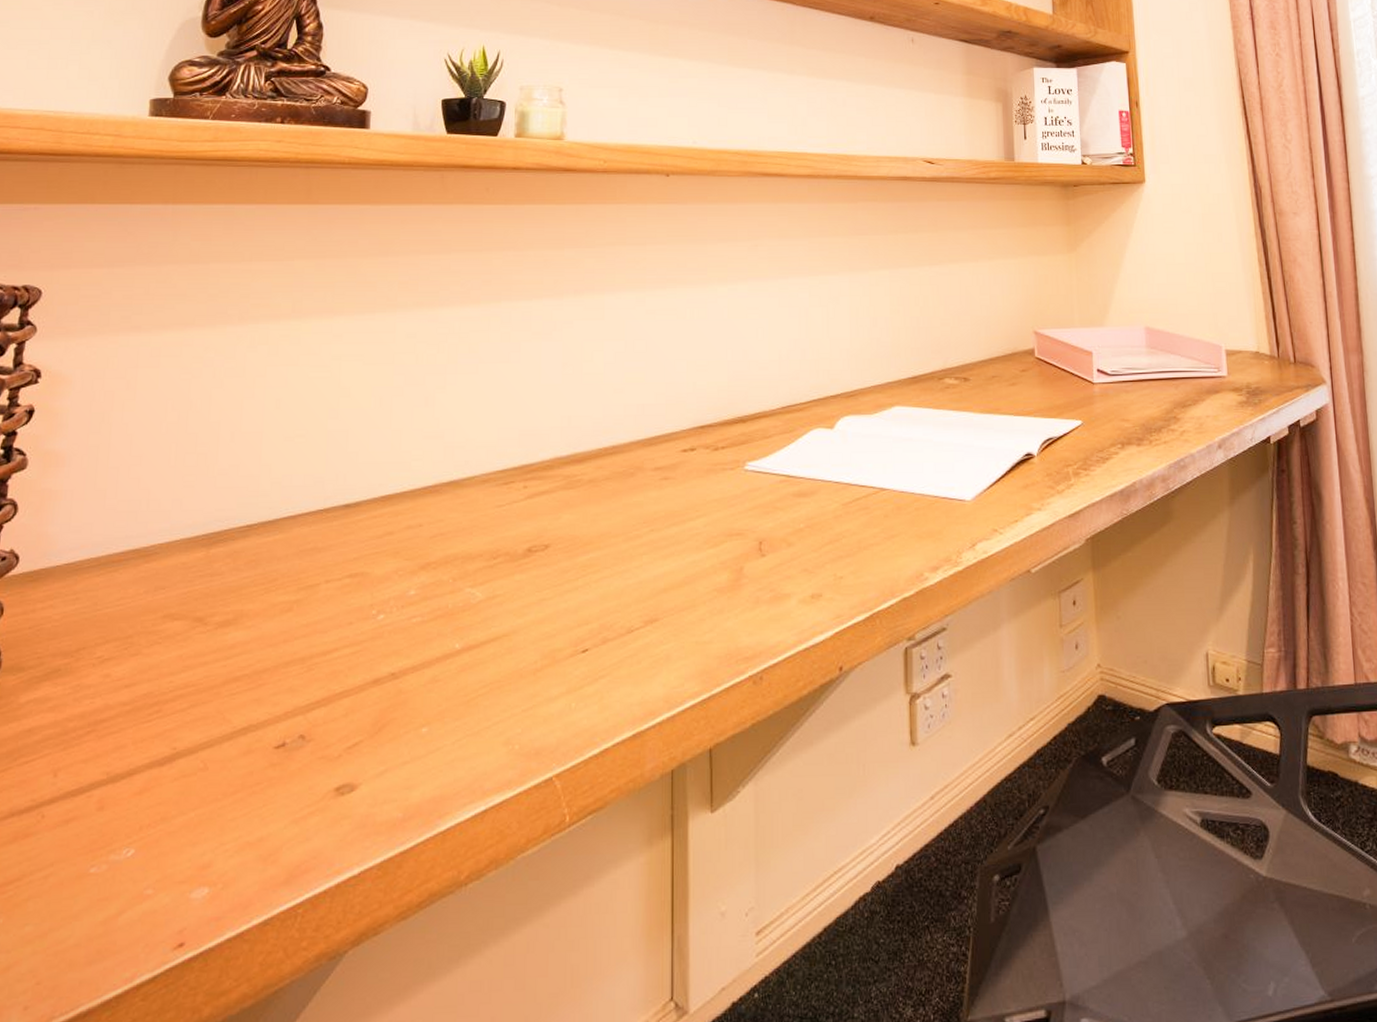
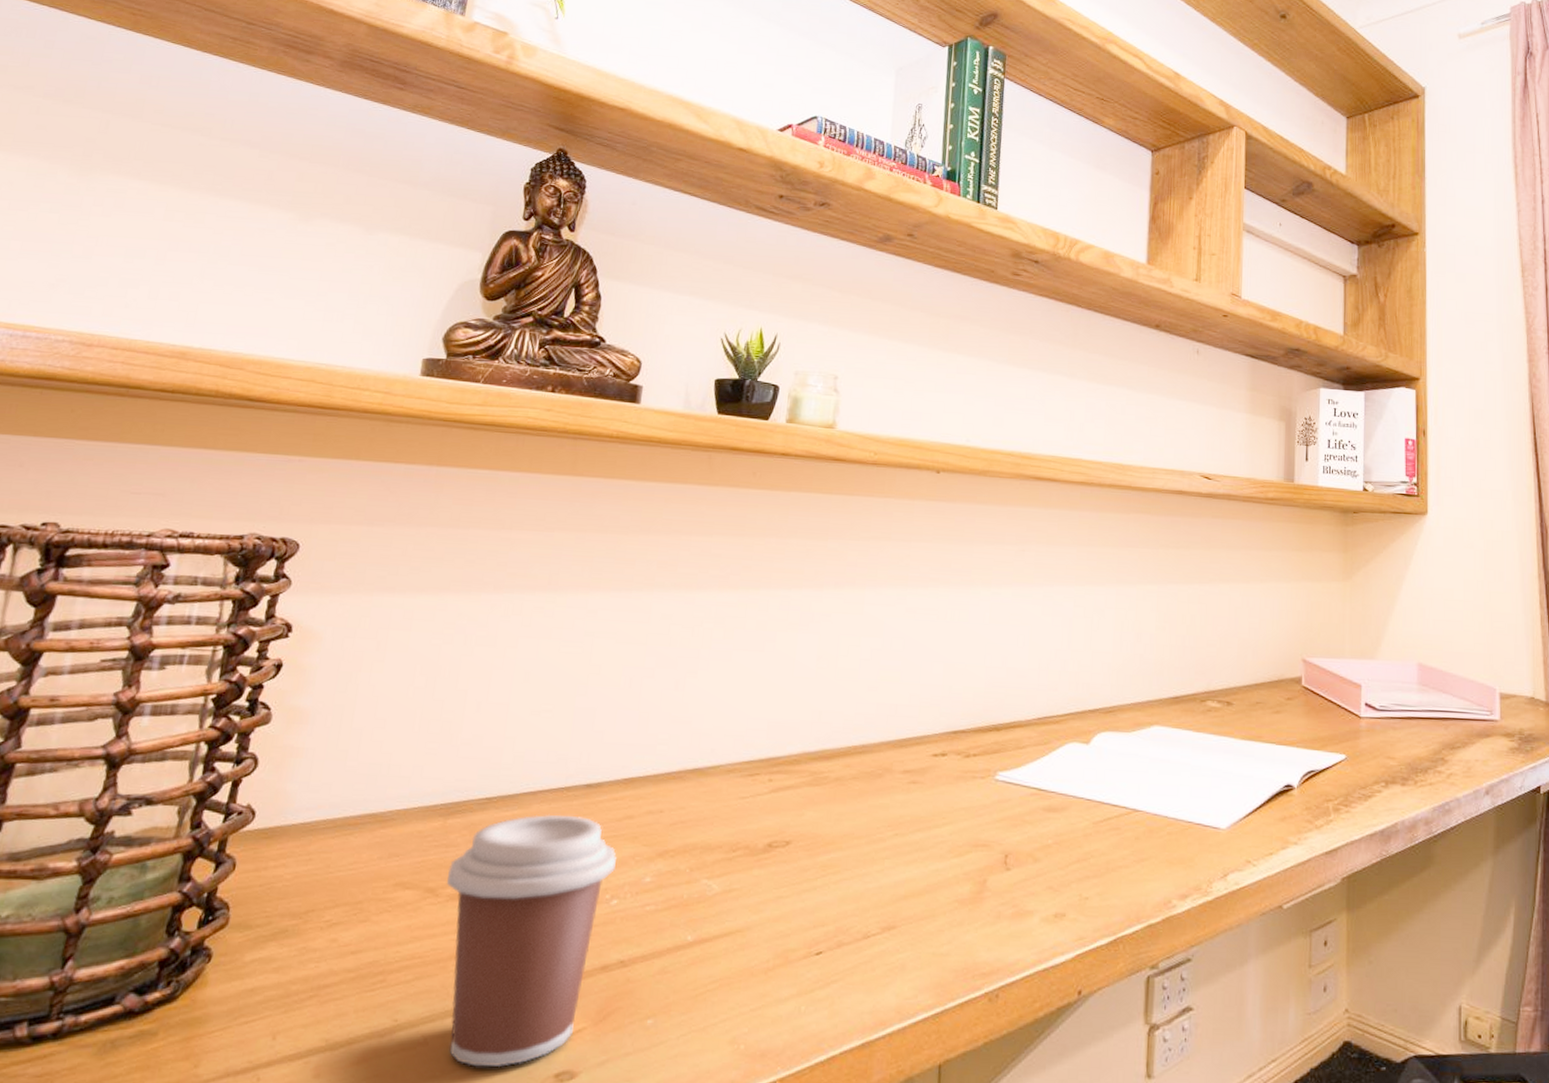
coffee cup: none [214,536,380,787] -> present [447,814,616,1067]

